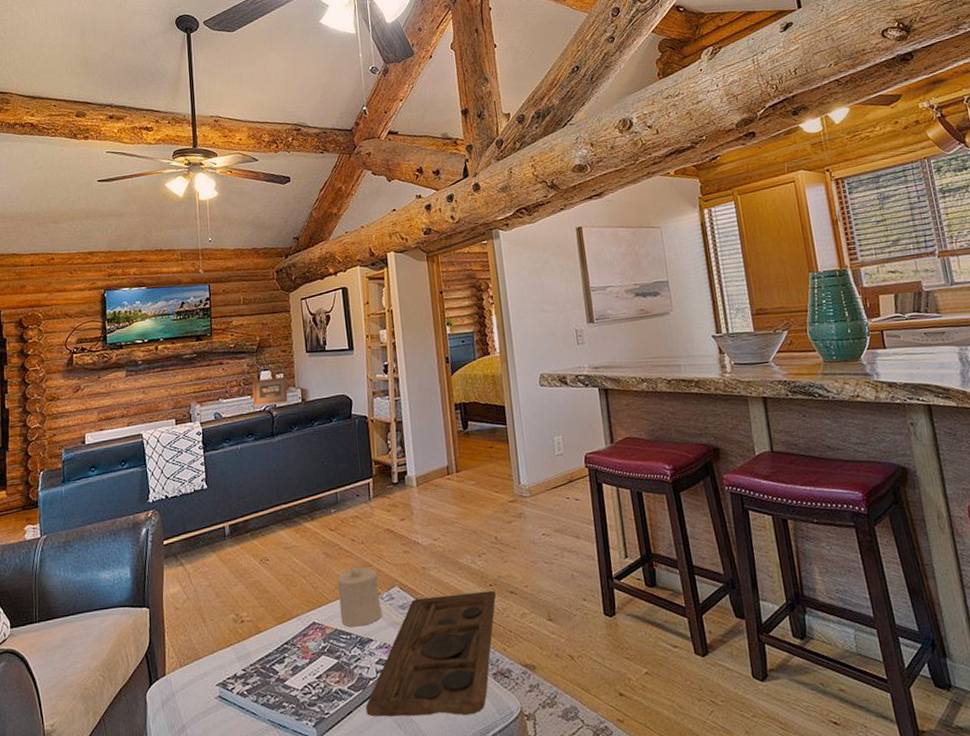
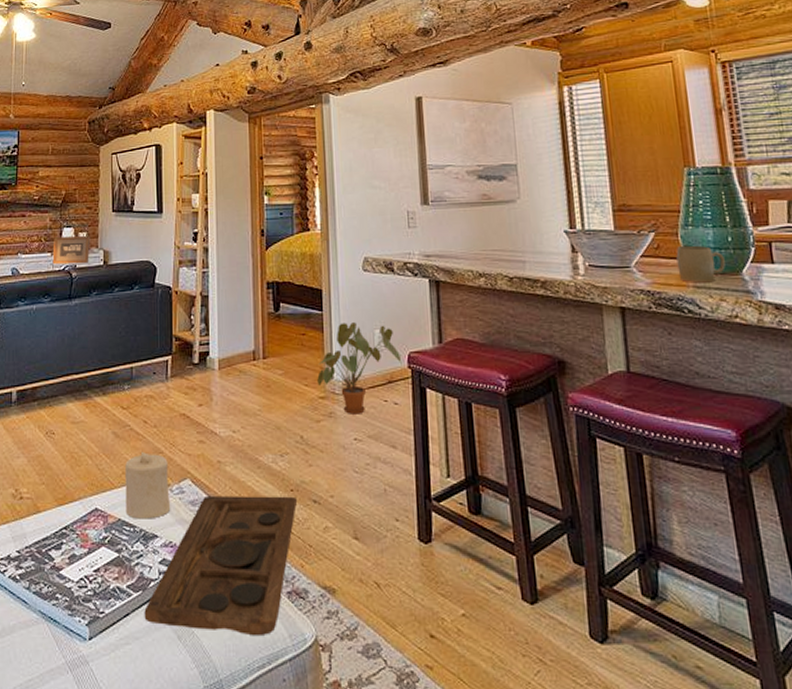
house plant: none [506,432,580,513] -> present [317,322,402,414]
mug: none [806,338,847,372] -> present [676,245,726,283]

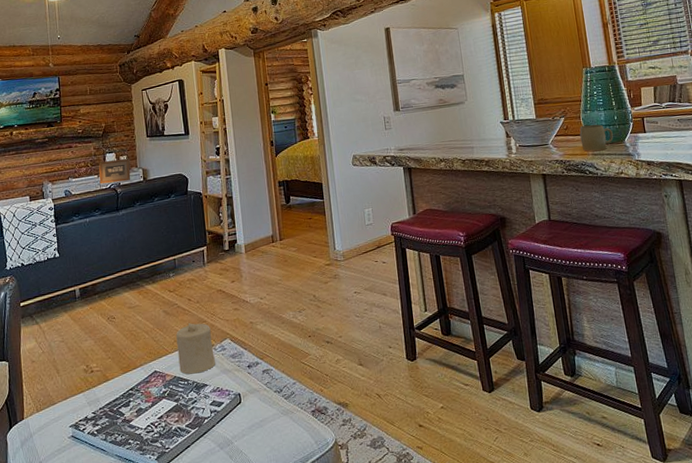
decorative tray: present [144,495,298,637] -> none [201,340,315,450]
house plant: present [317,322,402,414] -> none [323,205,387,275]

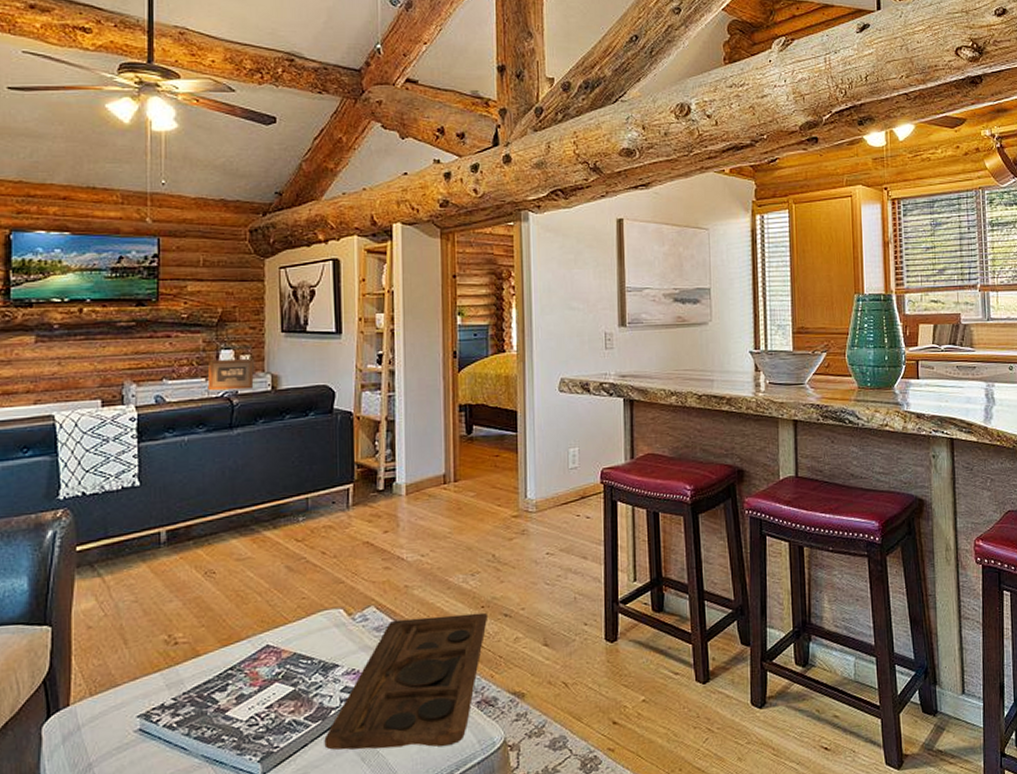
candle: present [176,322,216,375] -> none [301,582,354,651]
decorative tray: none [201,340,315,450] -> present [324,612,489,750]
mug: present [579,124,614,152] -> none [842,364,881,397]

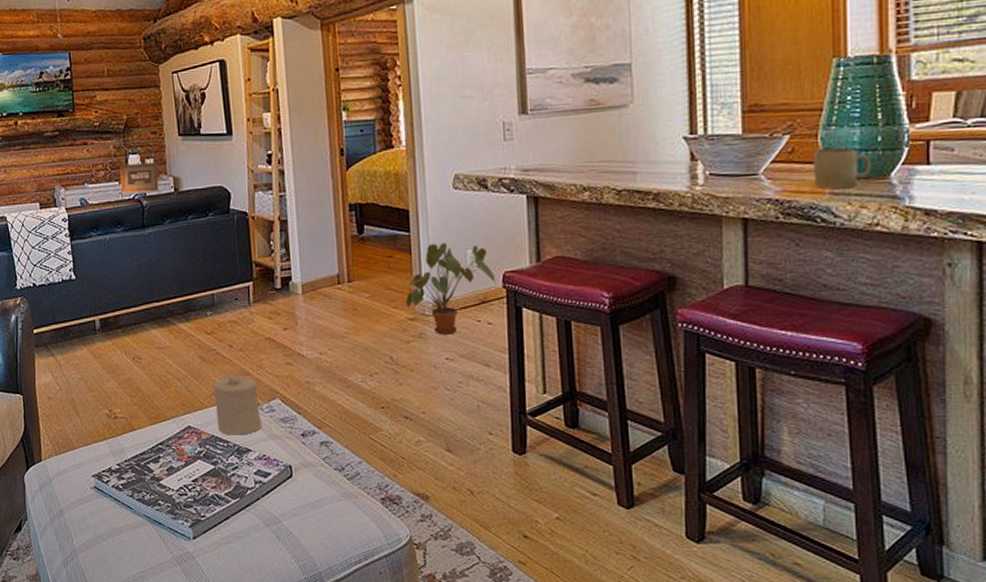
candle: none [301,582,354,651] -> present [214,373,263,435]
decorative tray: present [324,612,489,750] -> none [243,413,389,537]
house plant: none [510,442,595,531] -> present [406,243,496,335]
mug: none [842,364,881,397] -> present [813,147,871,190]

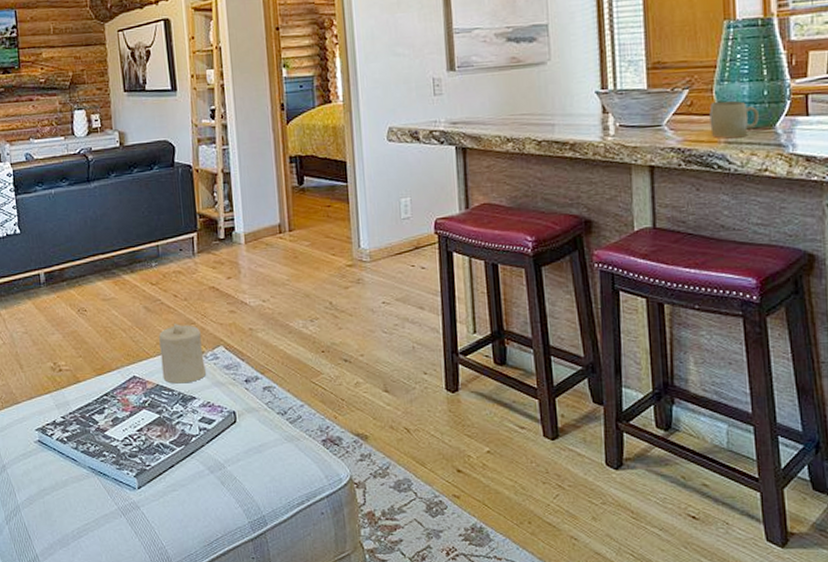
picture frame: present [120,163,159,194] -> none [65,118,105,148]
house plant: present [406,243,496,335] -> none [344,192,429,280]

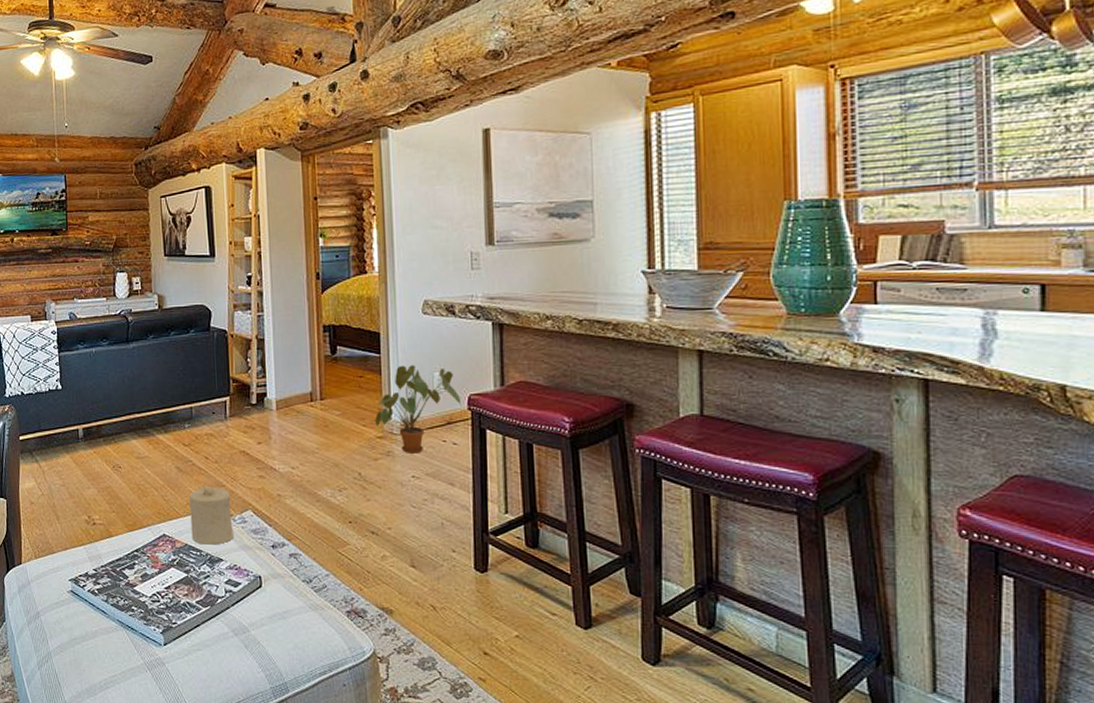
house plant: none [344,192,429,280] -> present [375,365,462,453]
mug: present [709,101,759,139] -> none [765,285,821,325]

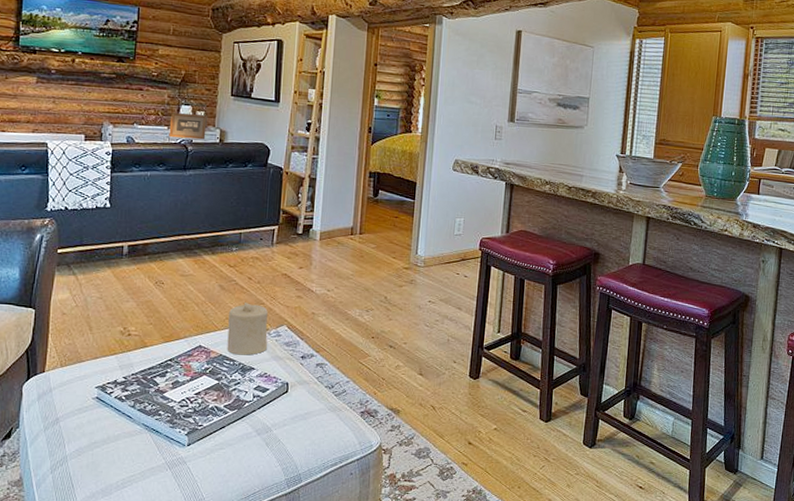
picture frame: none [107,281,144,309] -> present [168,113,208,140]
house plant: present [375,365,462,453] -> none [404,210,475,283]

